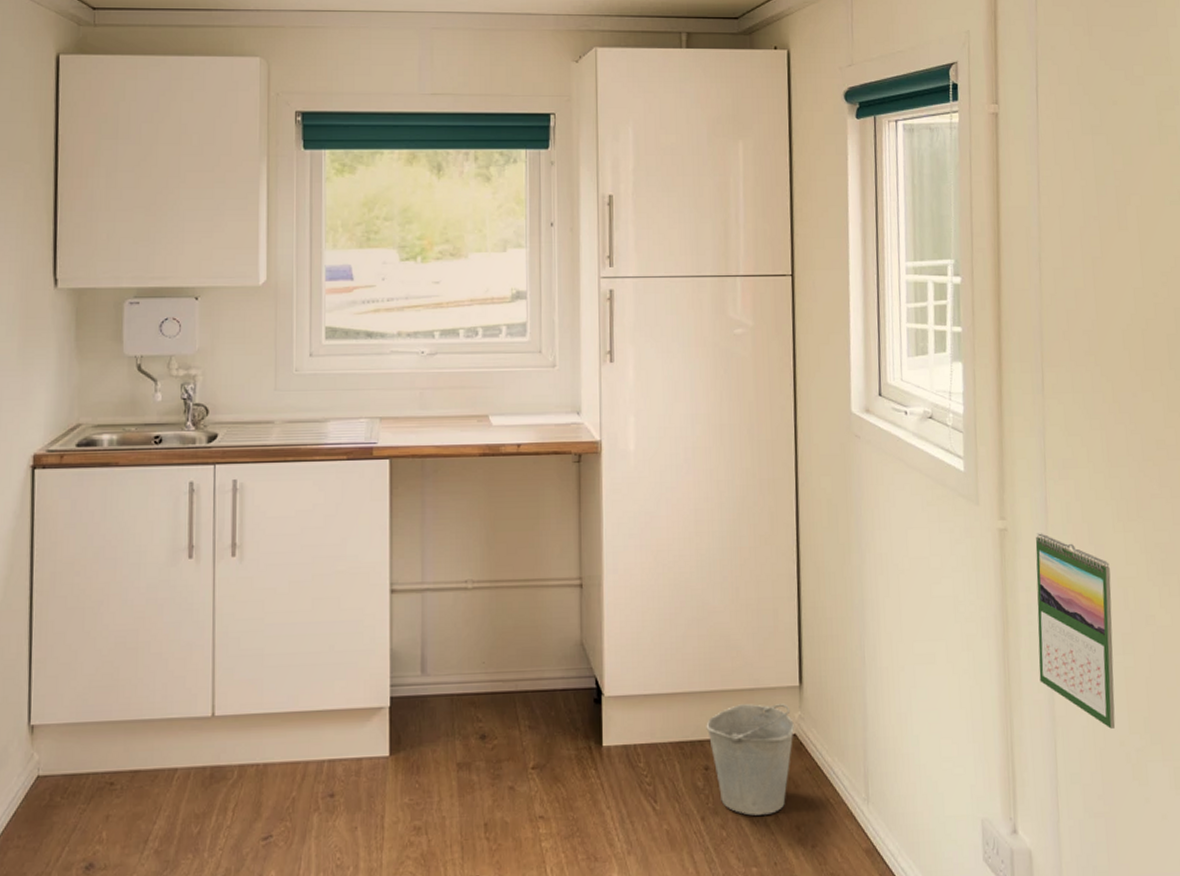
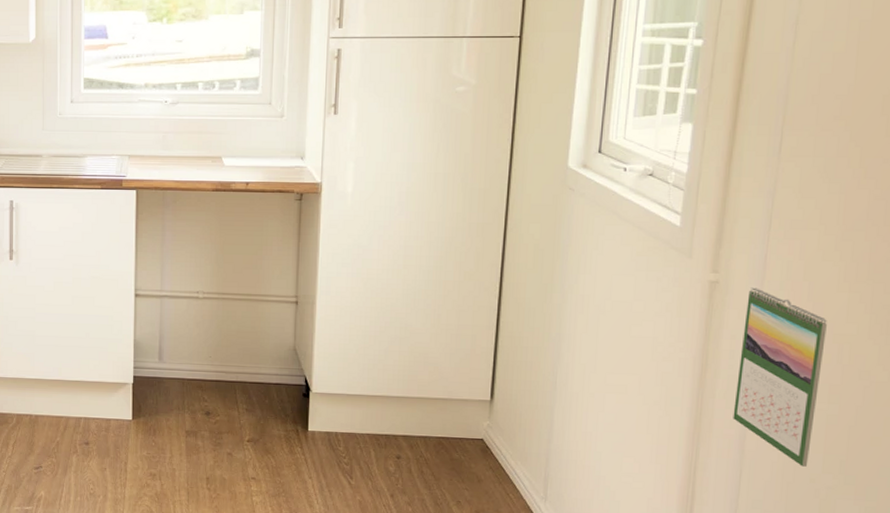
bucket: present [706,704,794,816] -> none [400,410,482,500]

